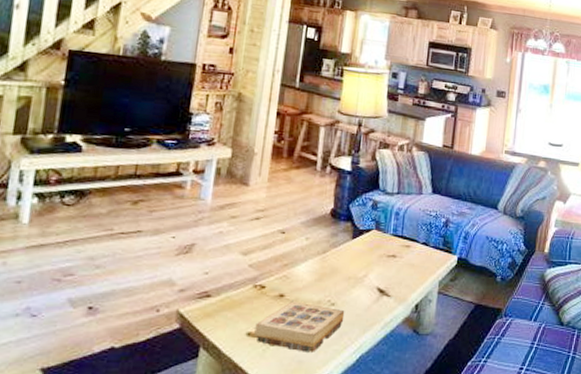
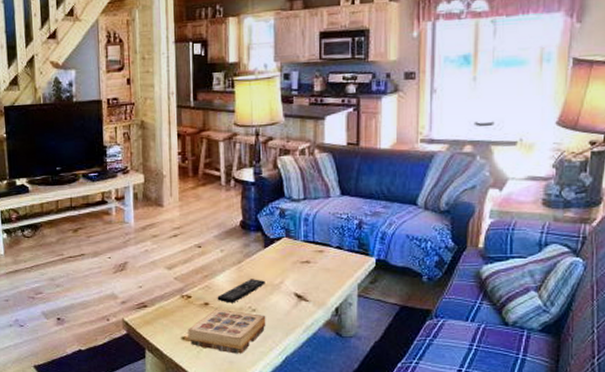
remote control: none [294,270,349,296] -> present [217,279,265,303]

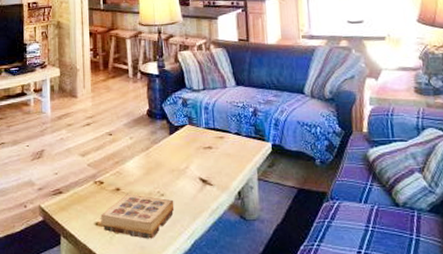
remote control: present [217,279,265,303] -> none [128,164,172,189]

